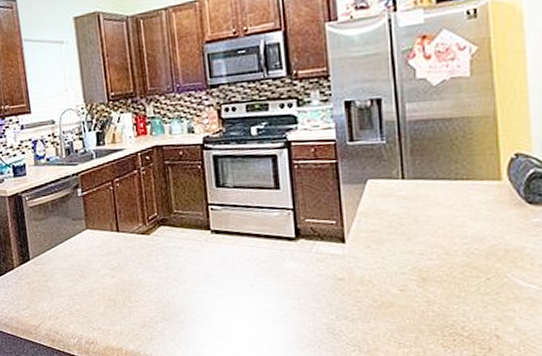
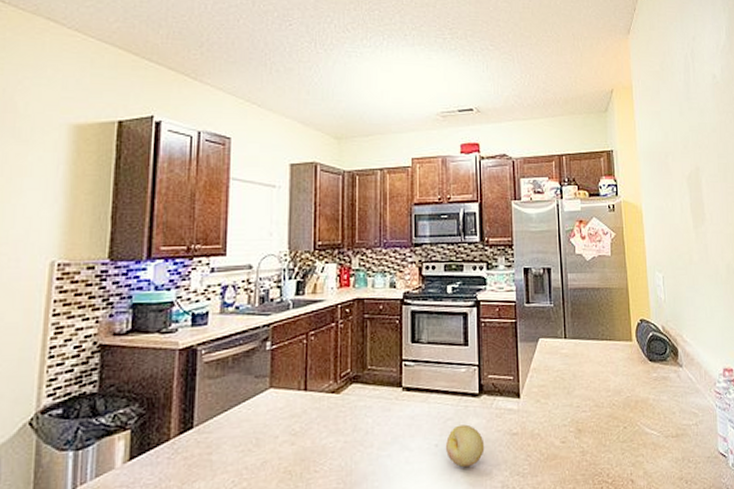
fruit: none [262,267,305,308] -> present [446,424,485,468]

